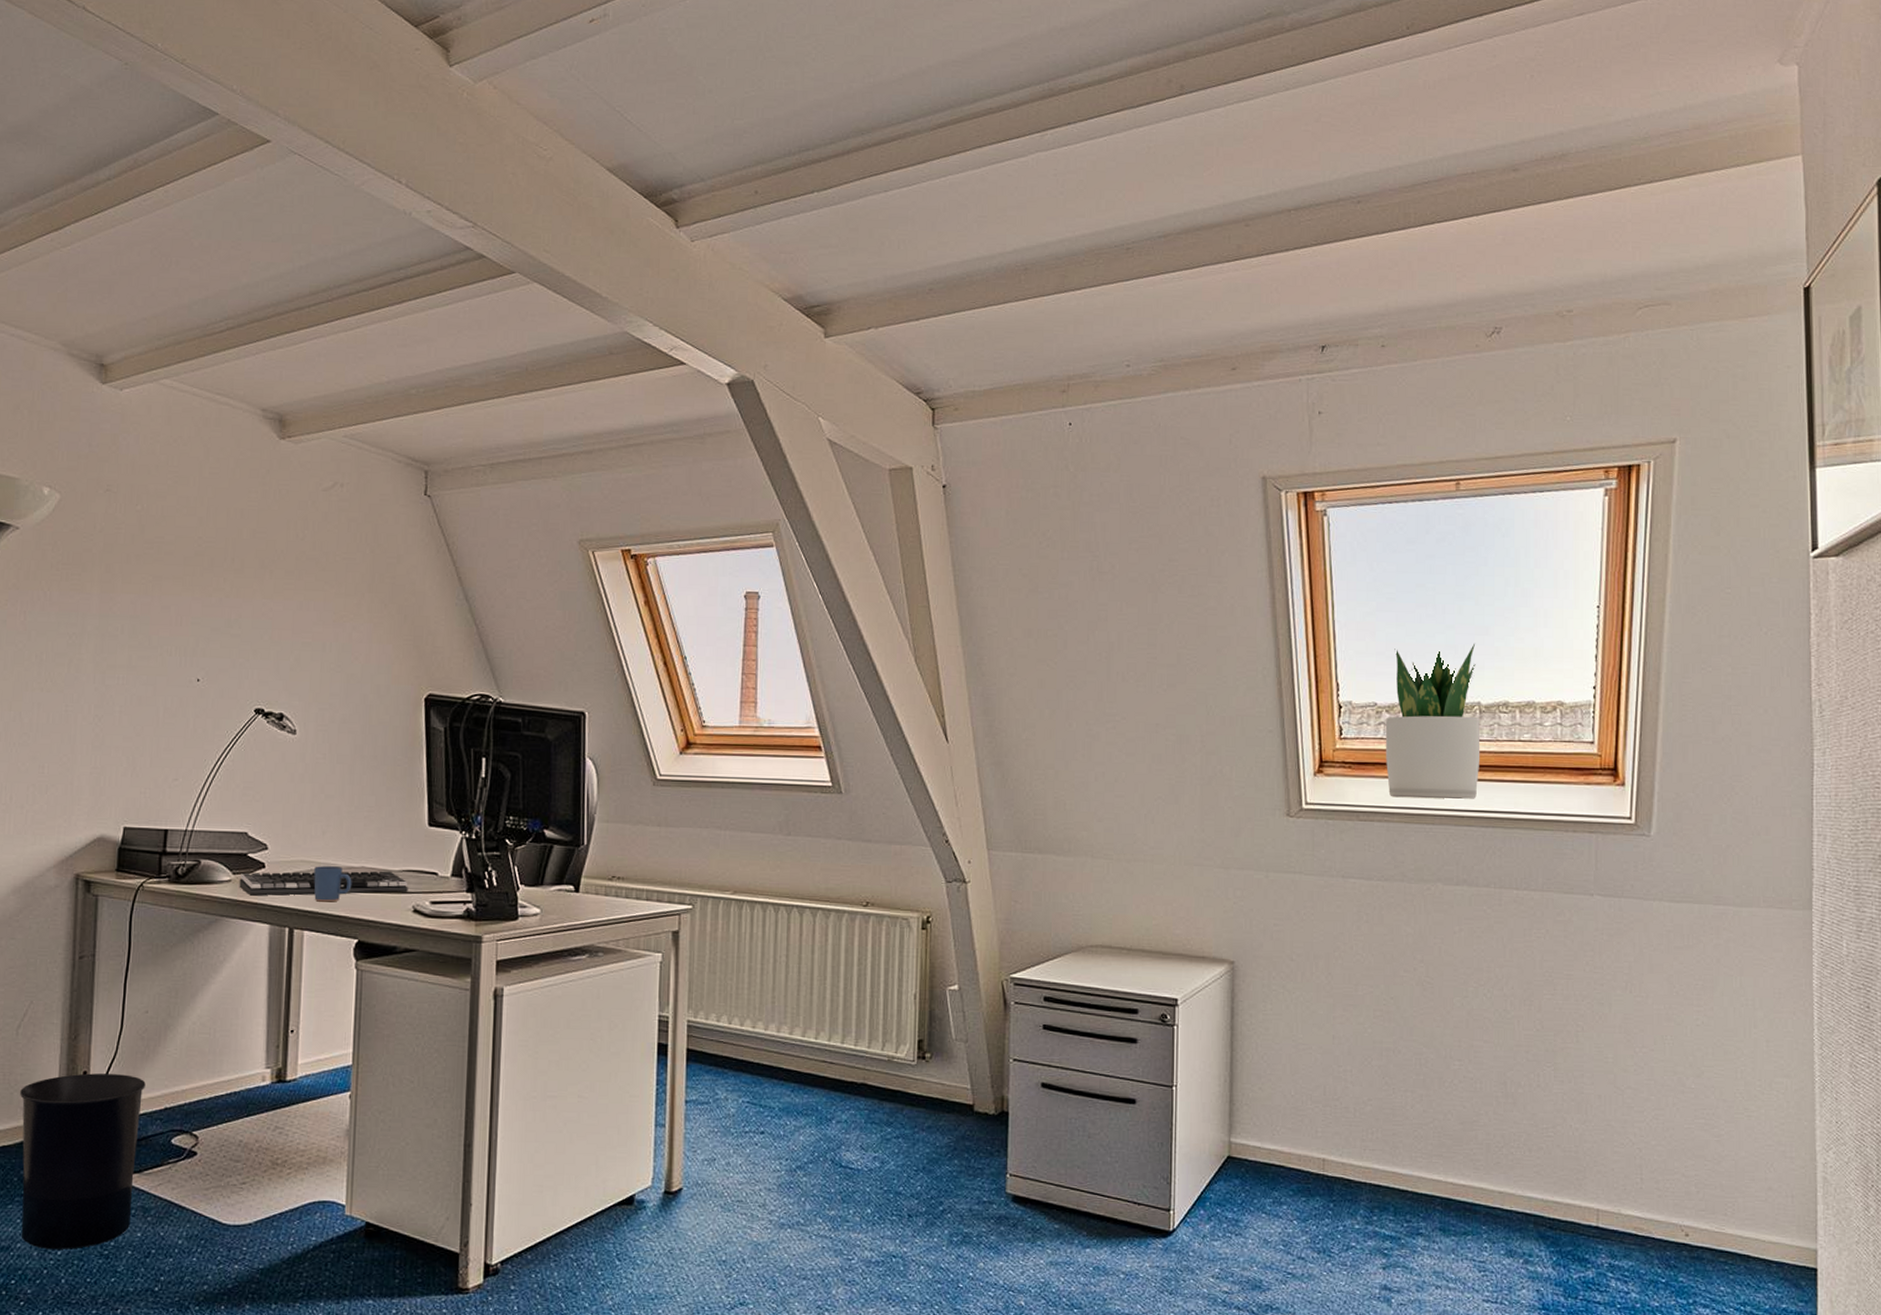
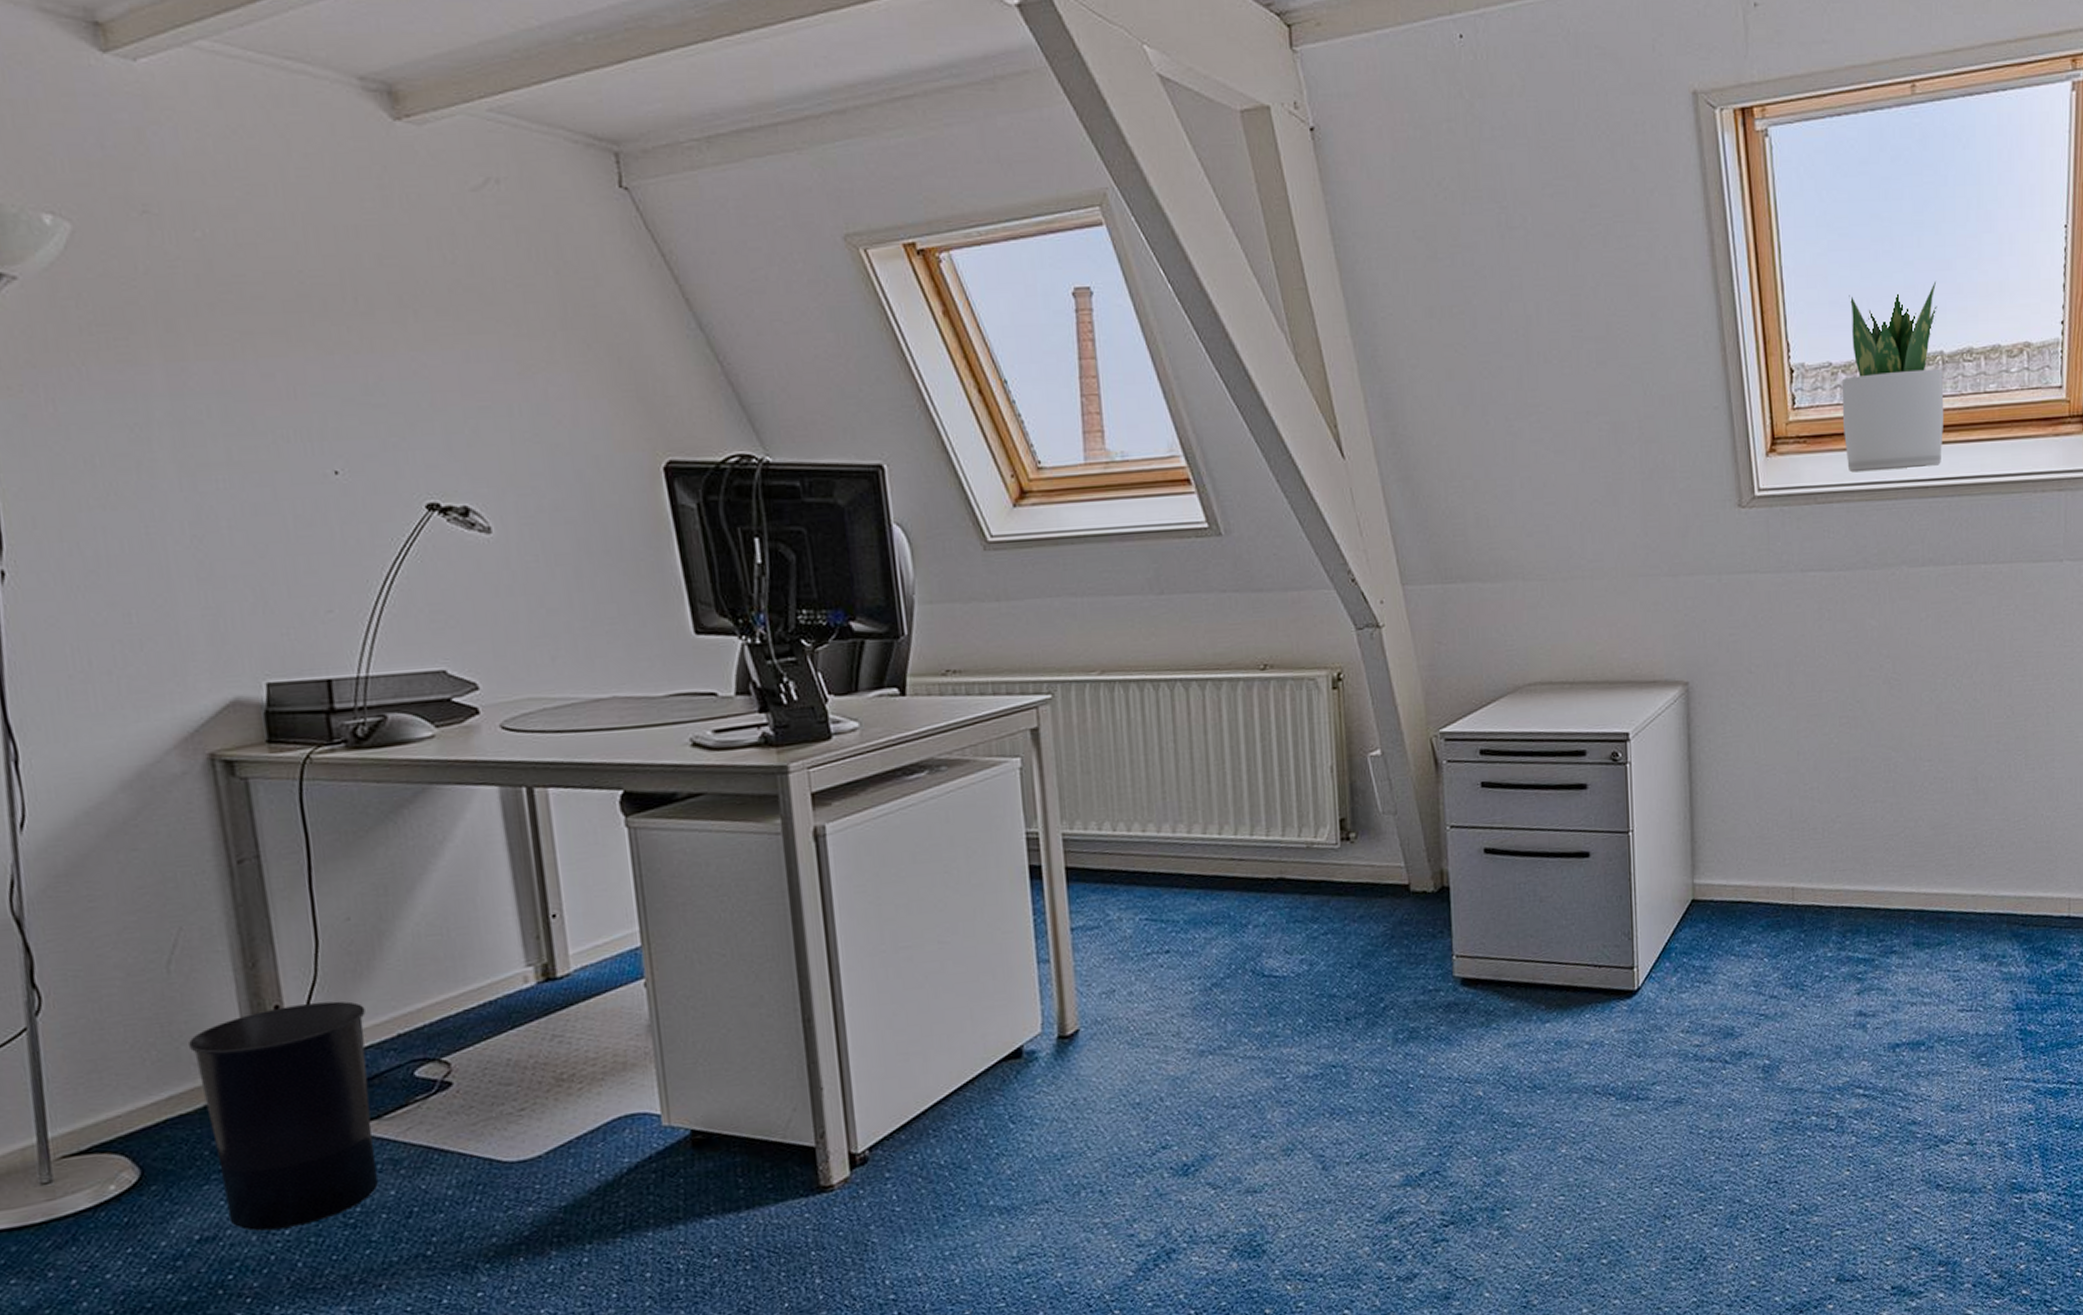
computer keyboard: present [239,871,408,896] -> none [445,698,681,752]
mug: present [314,866,352,902] -> none [548,700,604,749]

